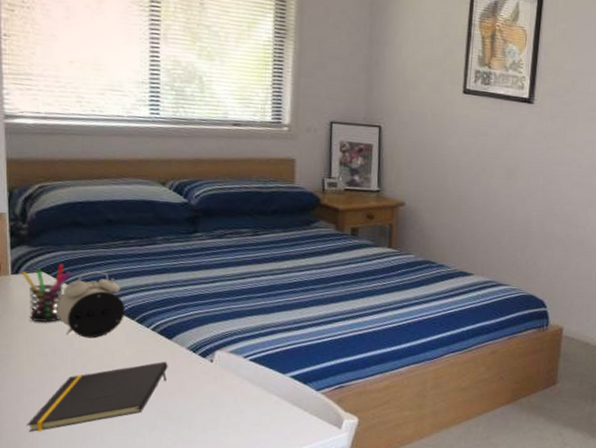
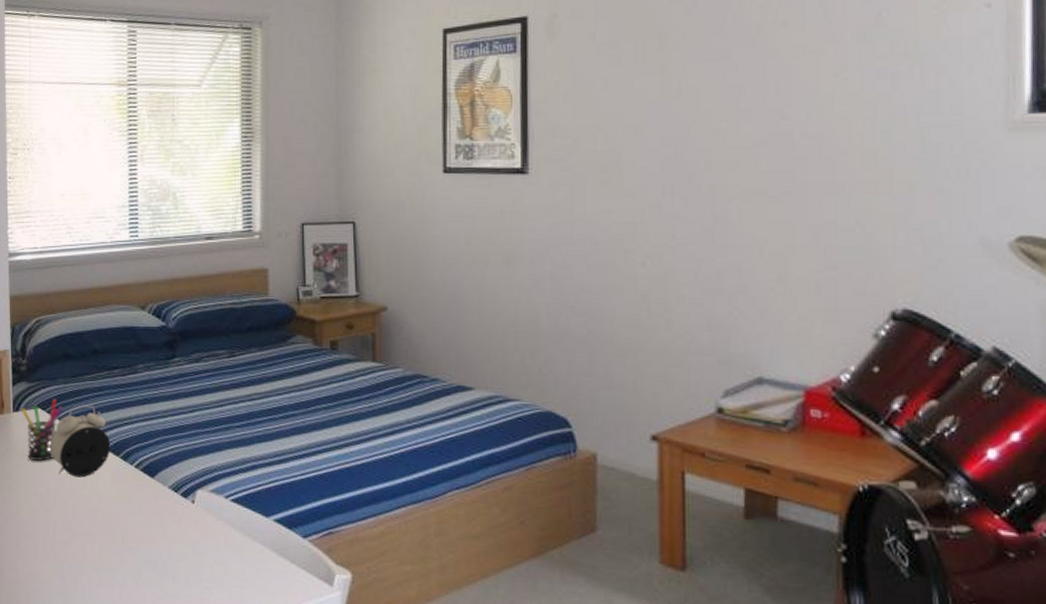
notepad: present [27,361,168,433] -> none [24,502,151,582]

